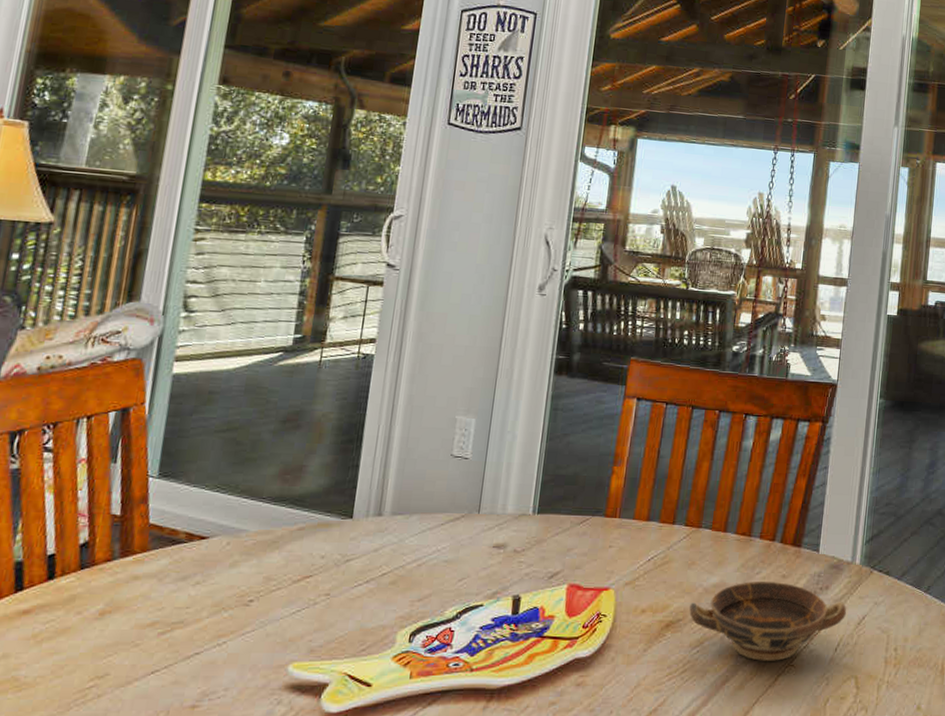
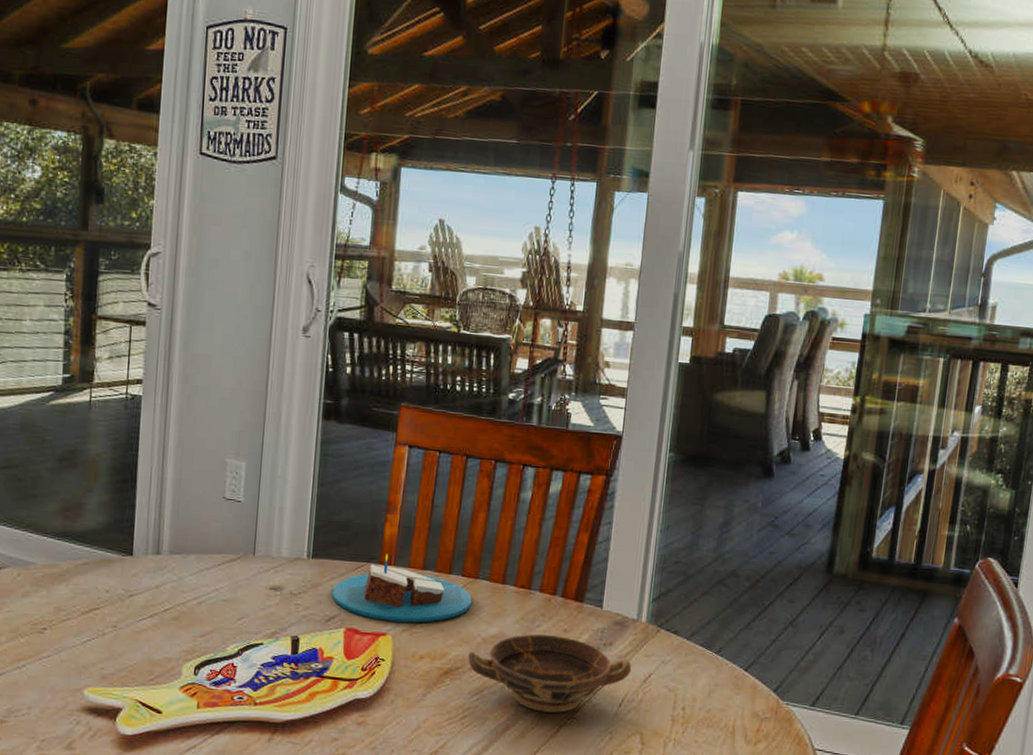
candle: none [555,506,695,576] -> present [331,554,472,623]

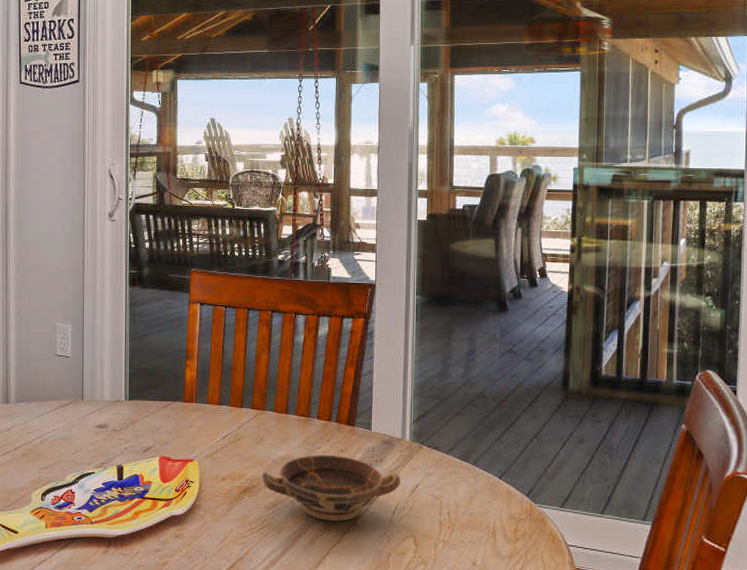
candle: present [331,554,472,623] -> none [146,393,262,450]

